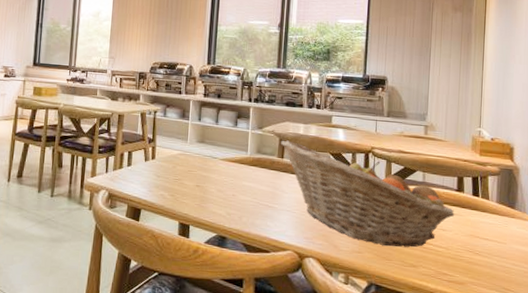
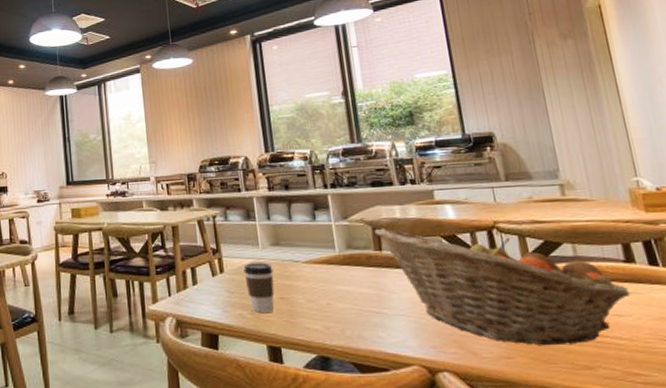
coffee cup: none [171,154,196,196] -> present [244,262,275,313]

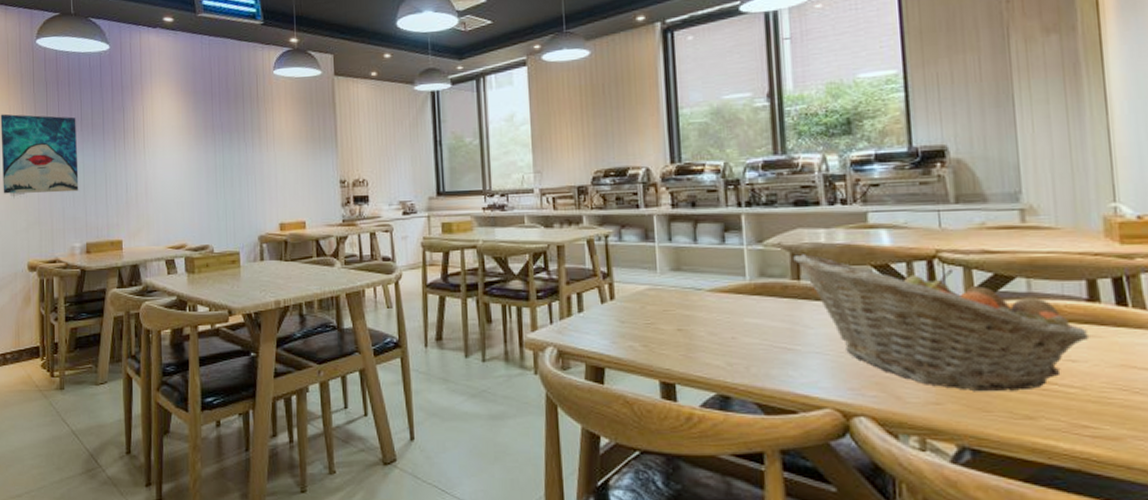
coffee cup: present [244,262,275,313] -> none [637,289,672,345]

